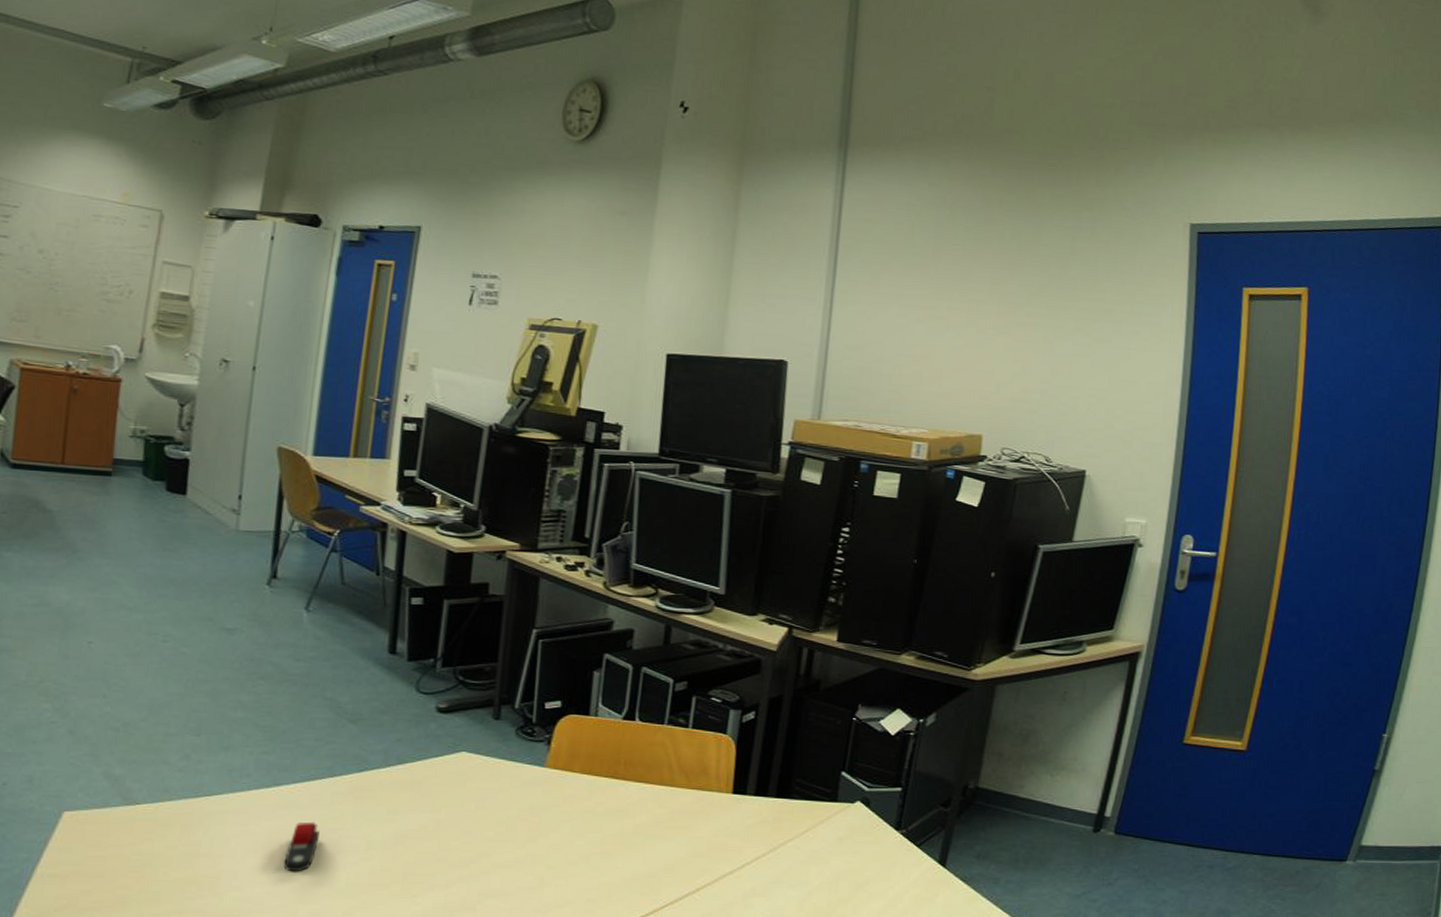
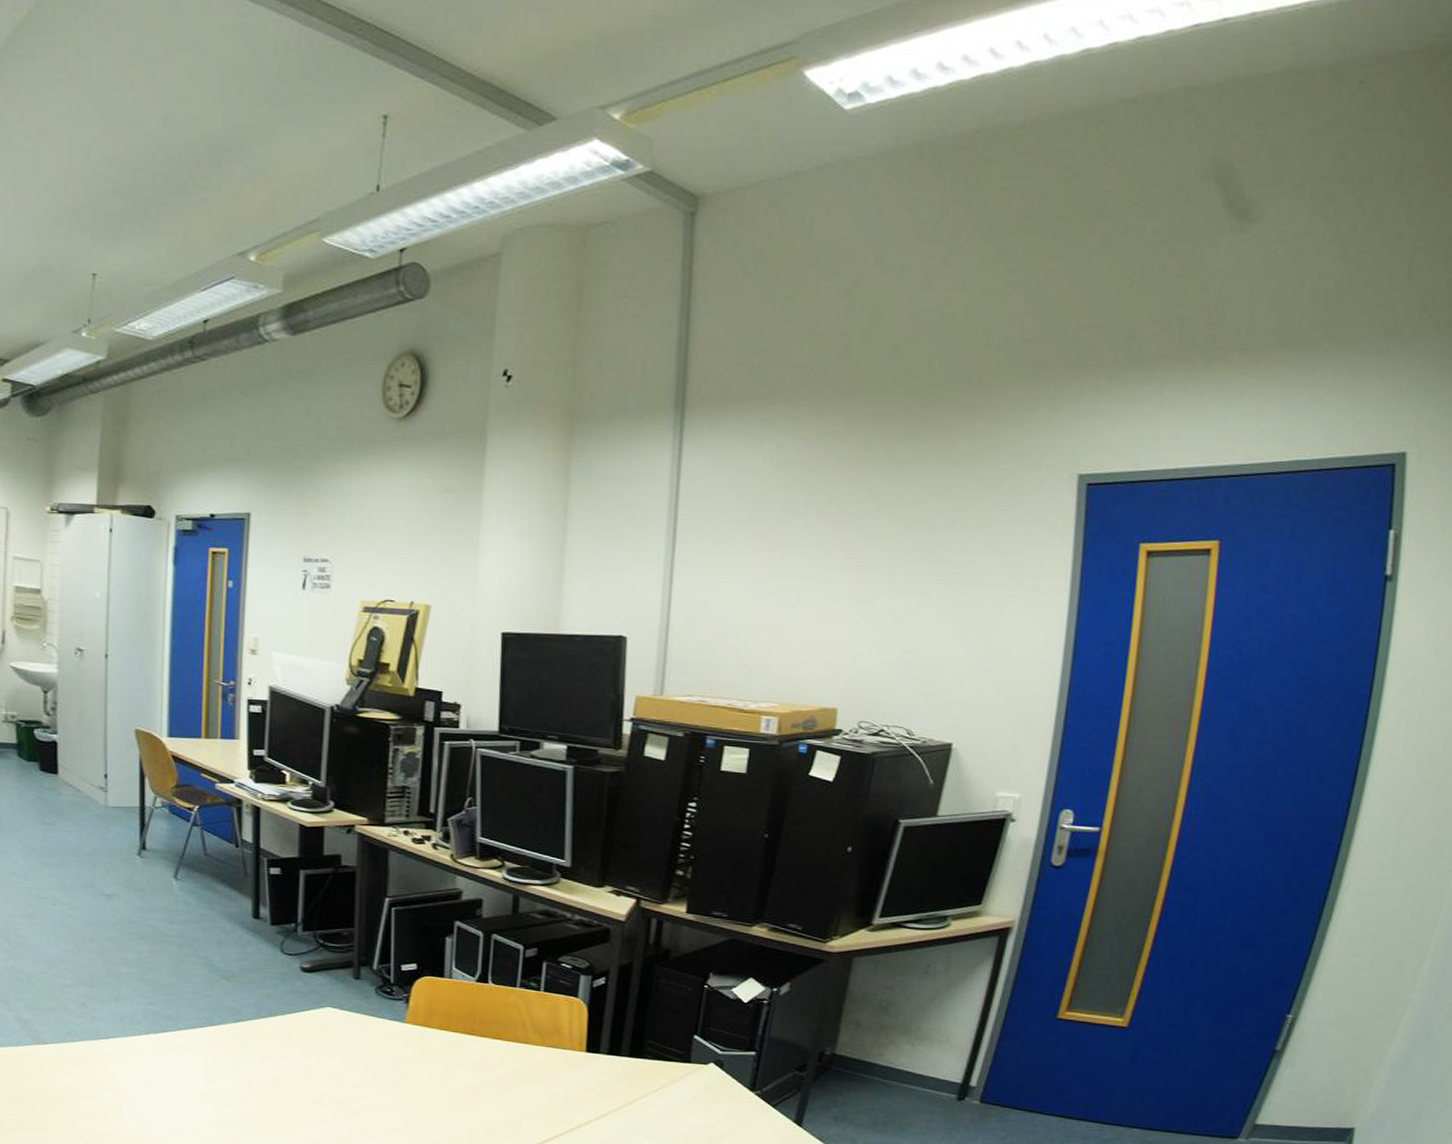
stapler: present [283,821,320,872] -> none [176,1064,205,1106]

